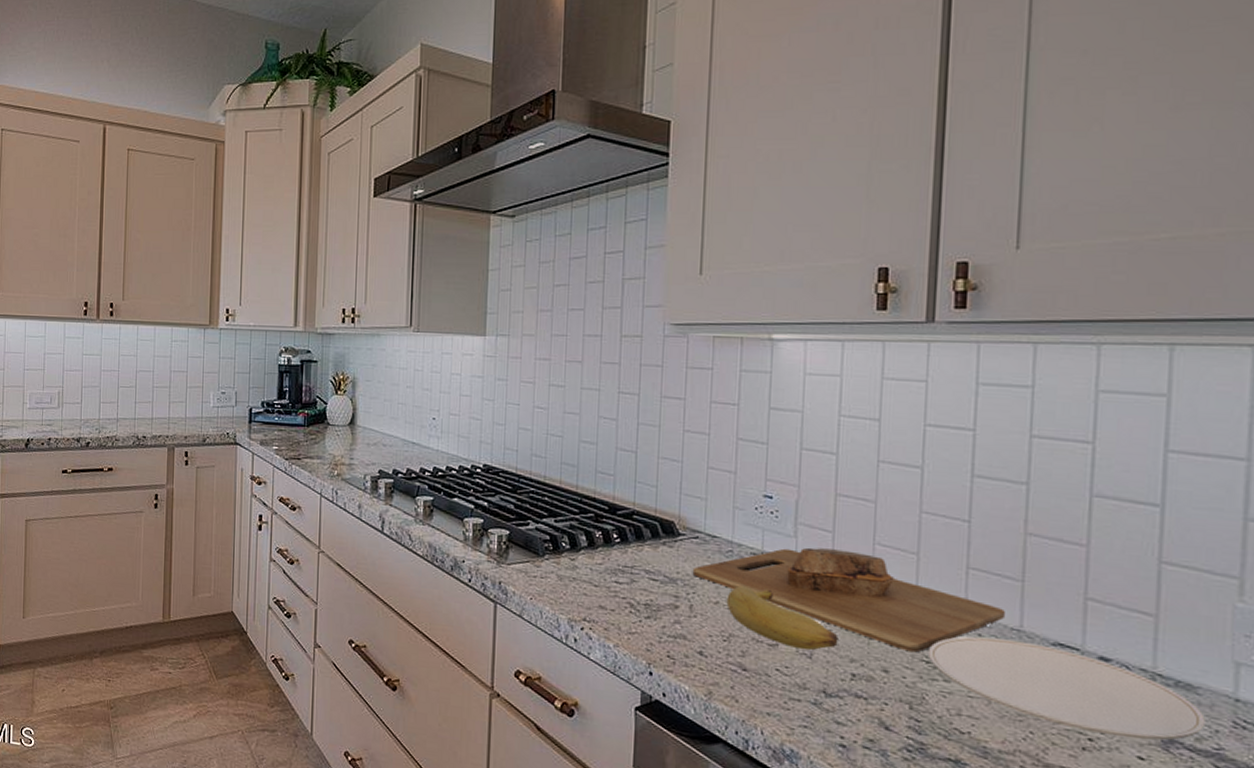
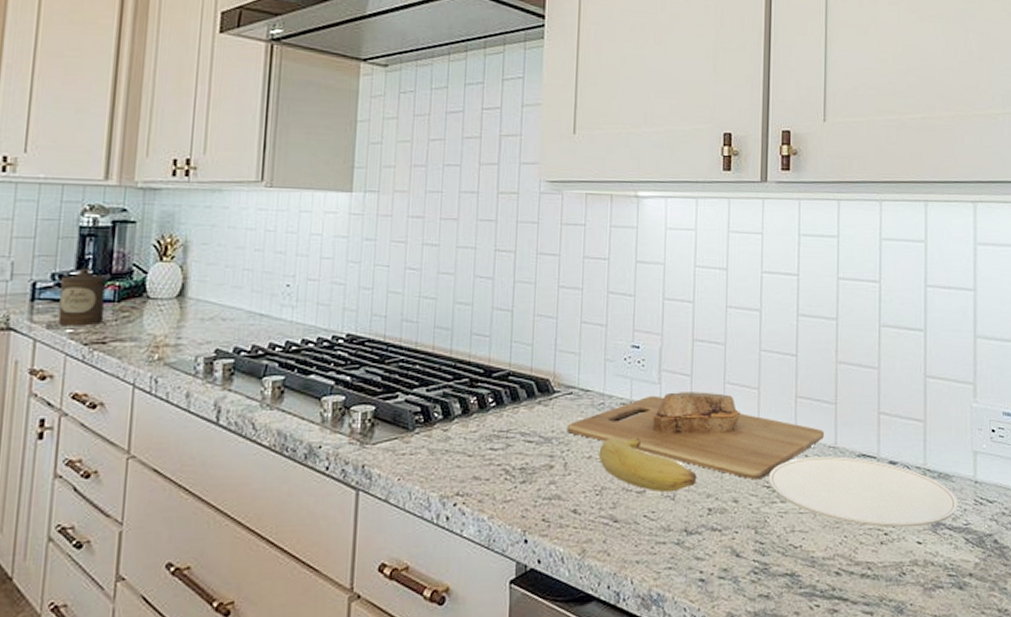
canister: none [267,398,299,445] -> present [58,268,106,326]

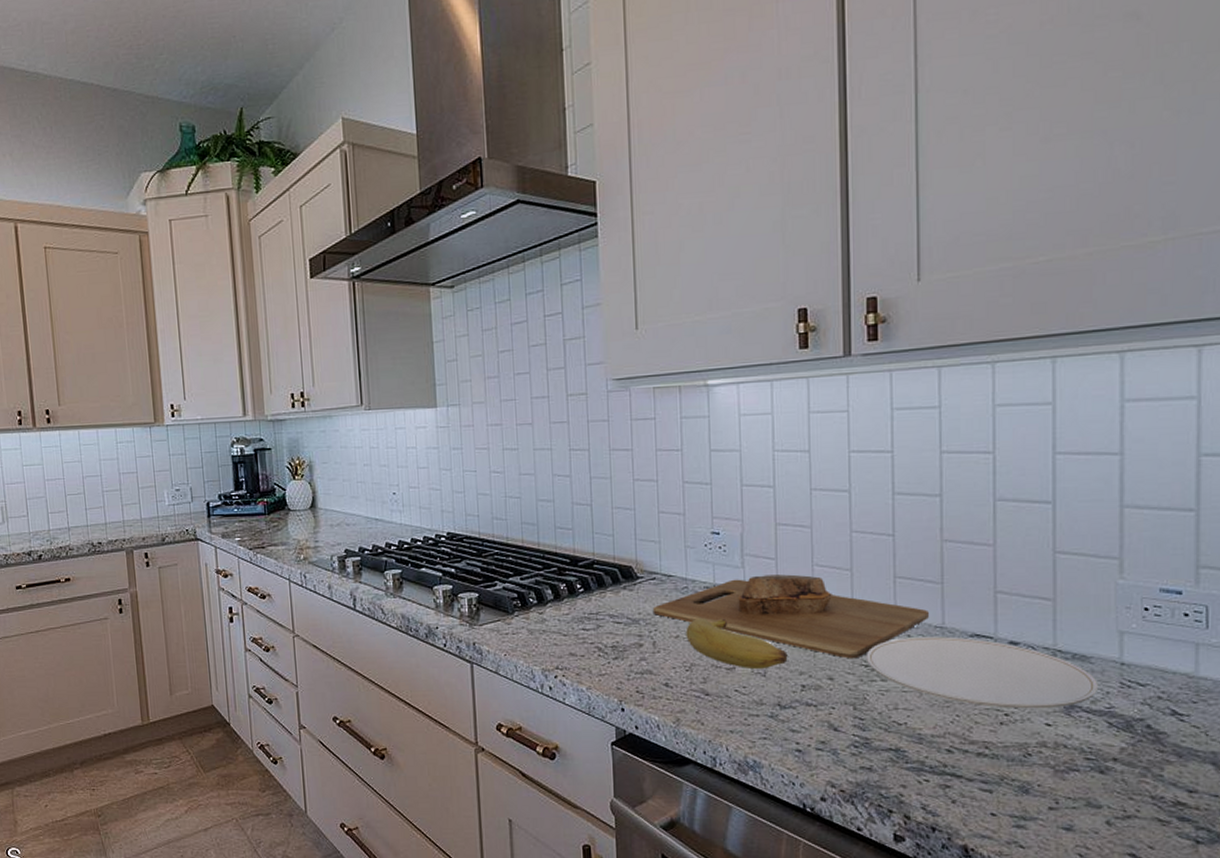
canister: present [58,268,106,326] -> none [226,489,260,536]

